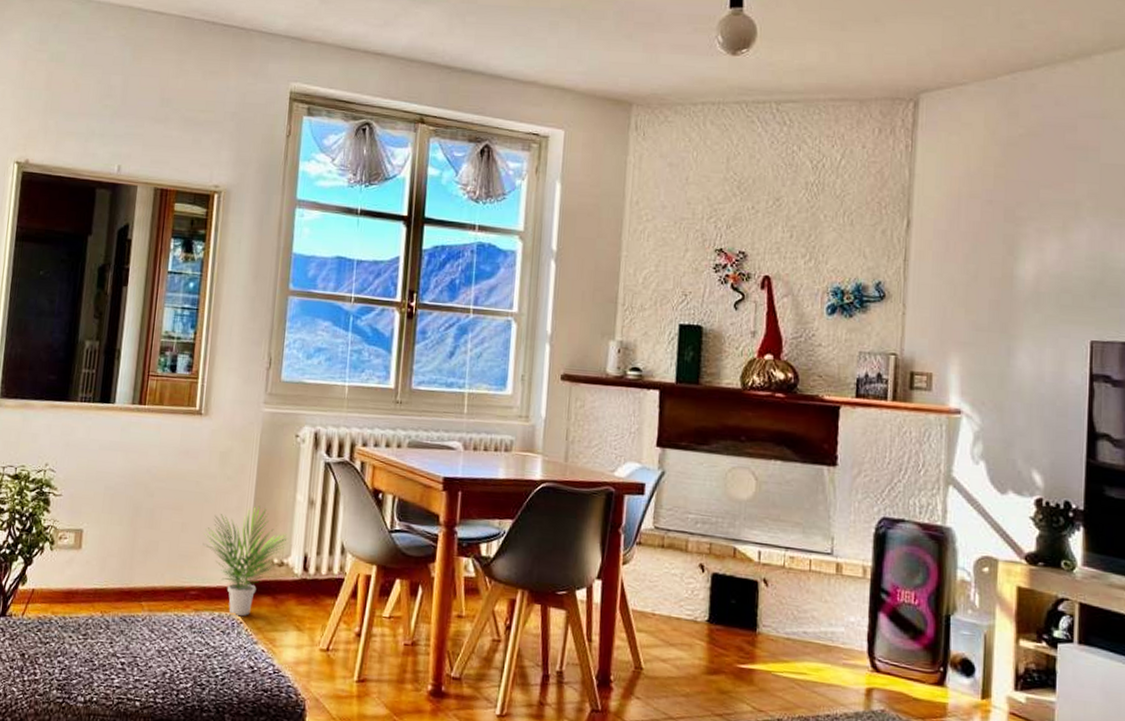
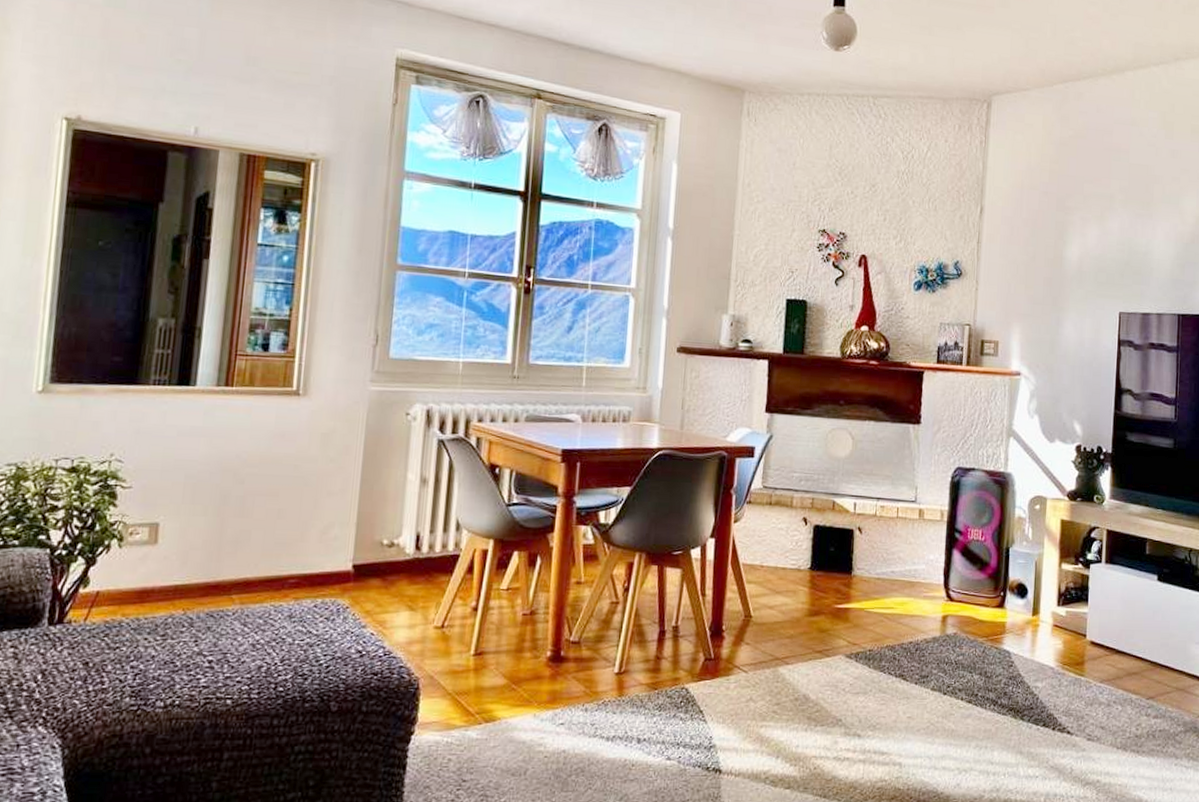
potted plant: present [203,506,288,617] -> none [302,487,398,601]

